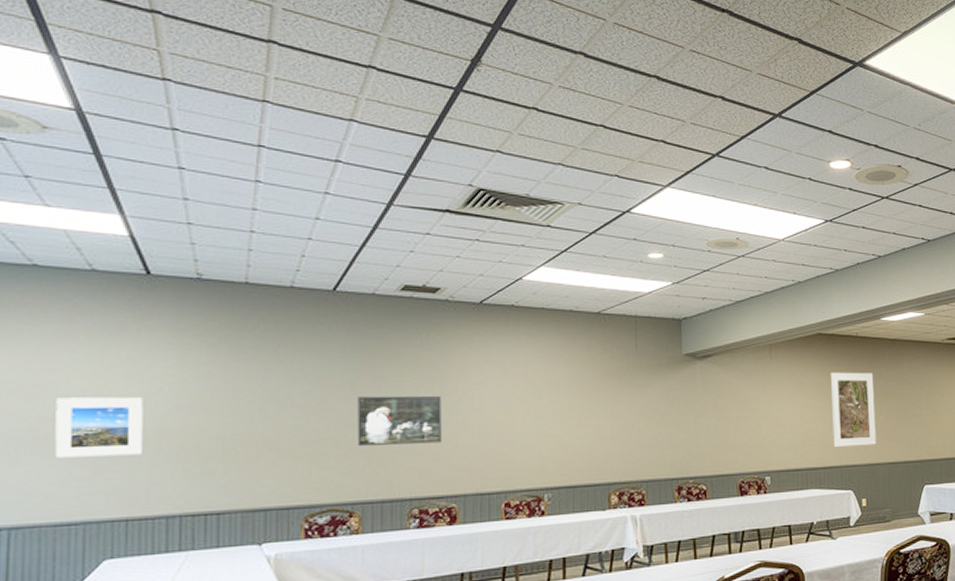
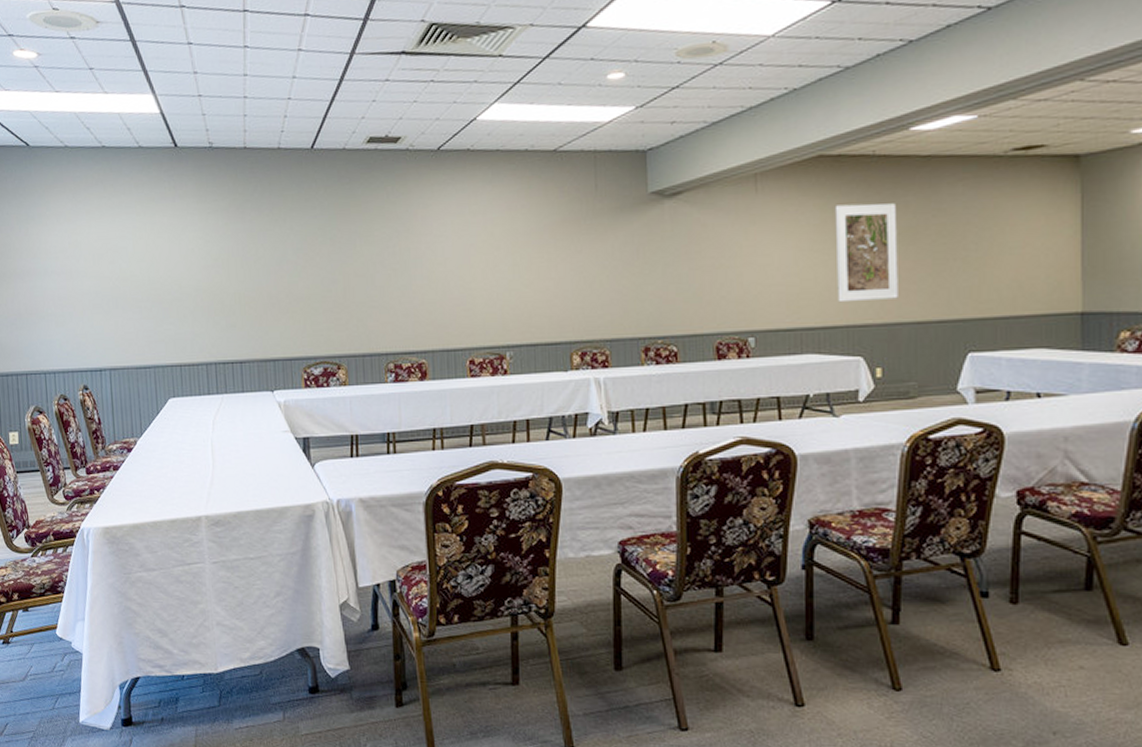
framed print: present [54,396,143,458] -> none [127,258,185,312]
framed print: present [357,395,441,446] -> none [337,250,410,301]

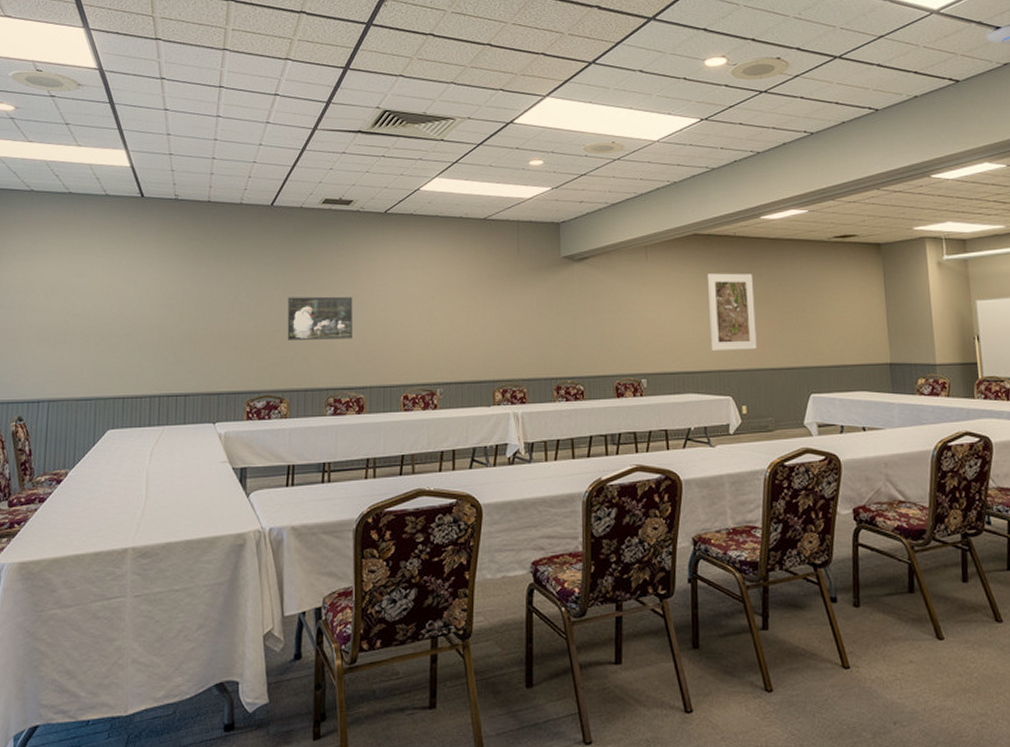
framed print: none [337,250,410,301] -> present [287,296,353,340]

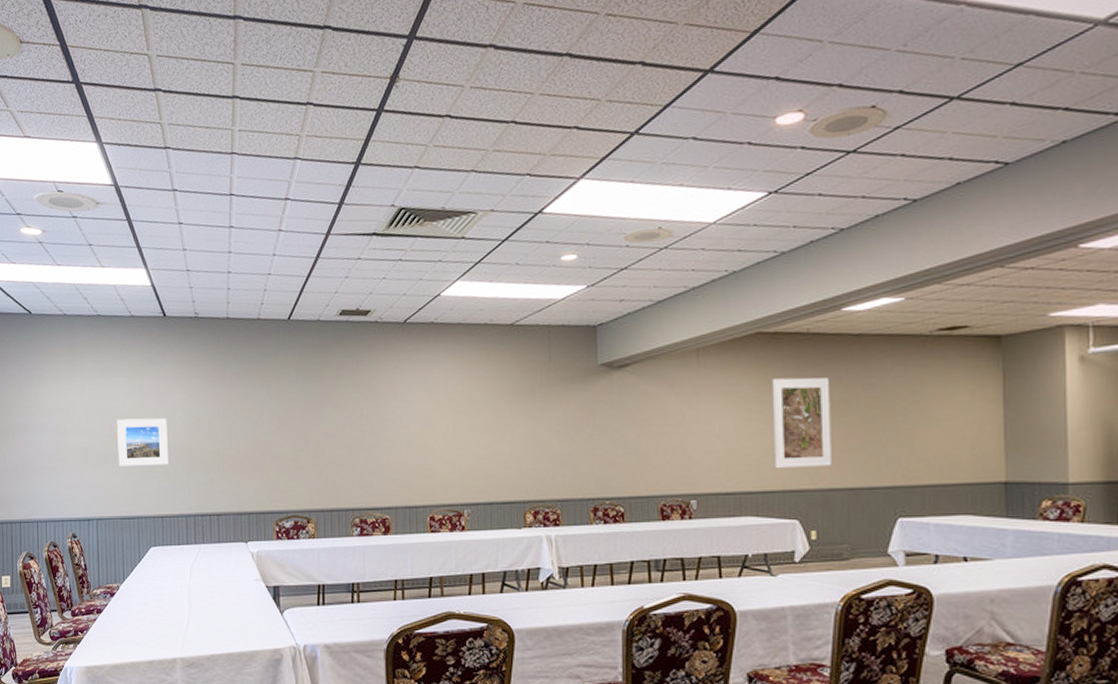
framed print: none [78,296,137,345] -> present [117,418,168,466]
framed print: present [287,296,353,340] -> none [309,413,376,460]

